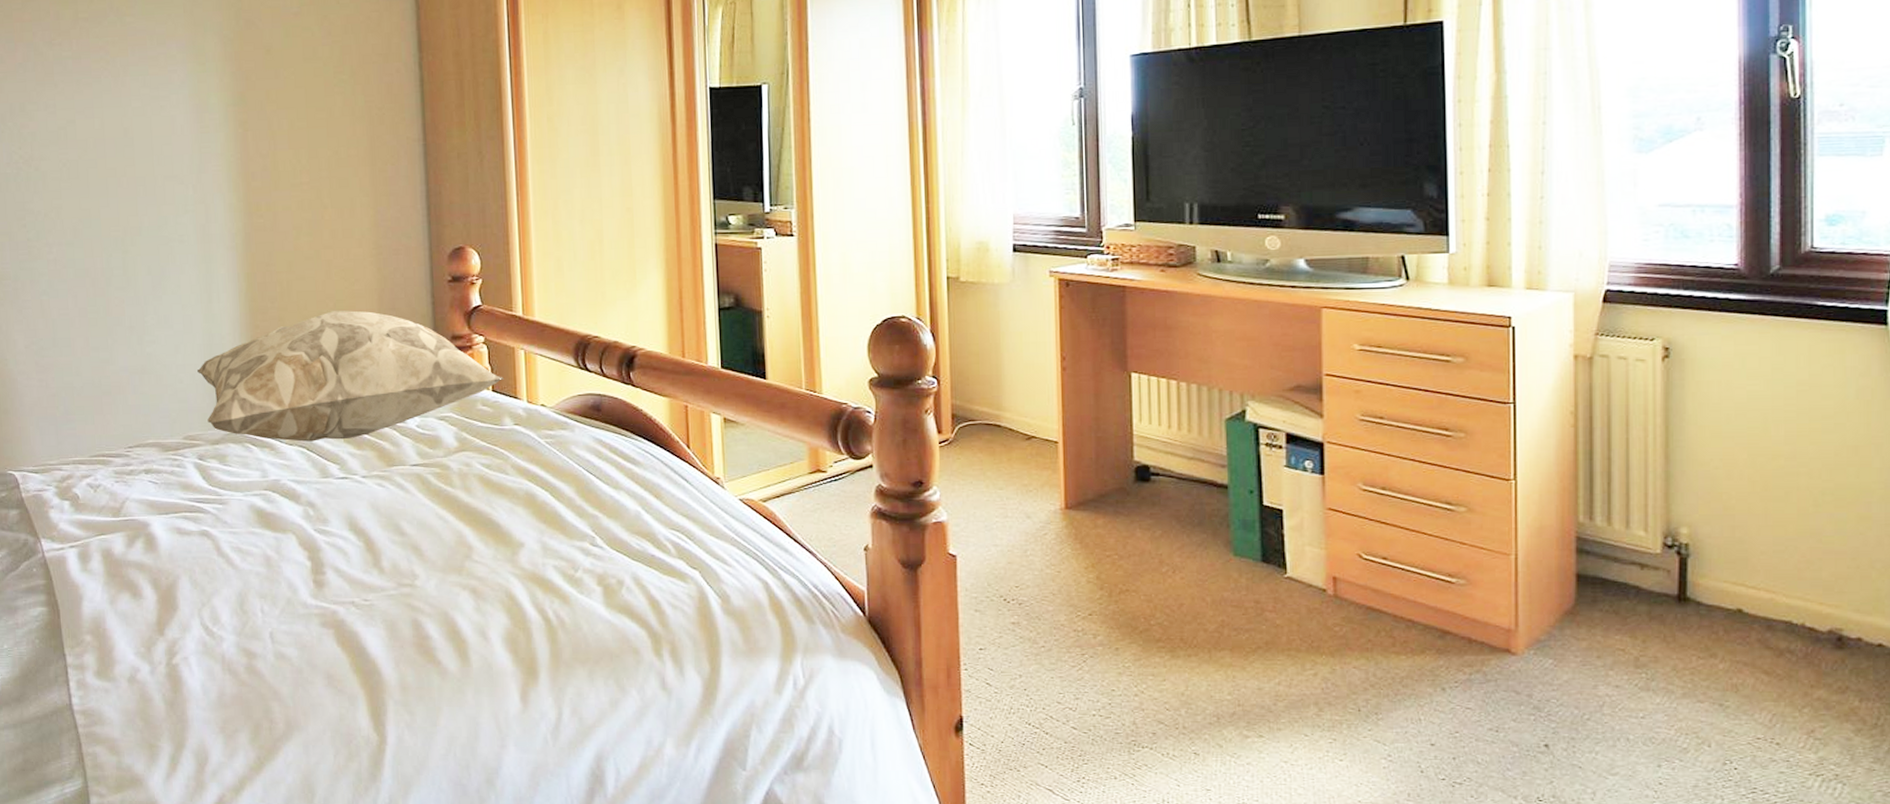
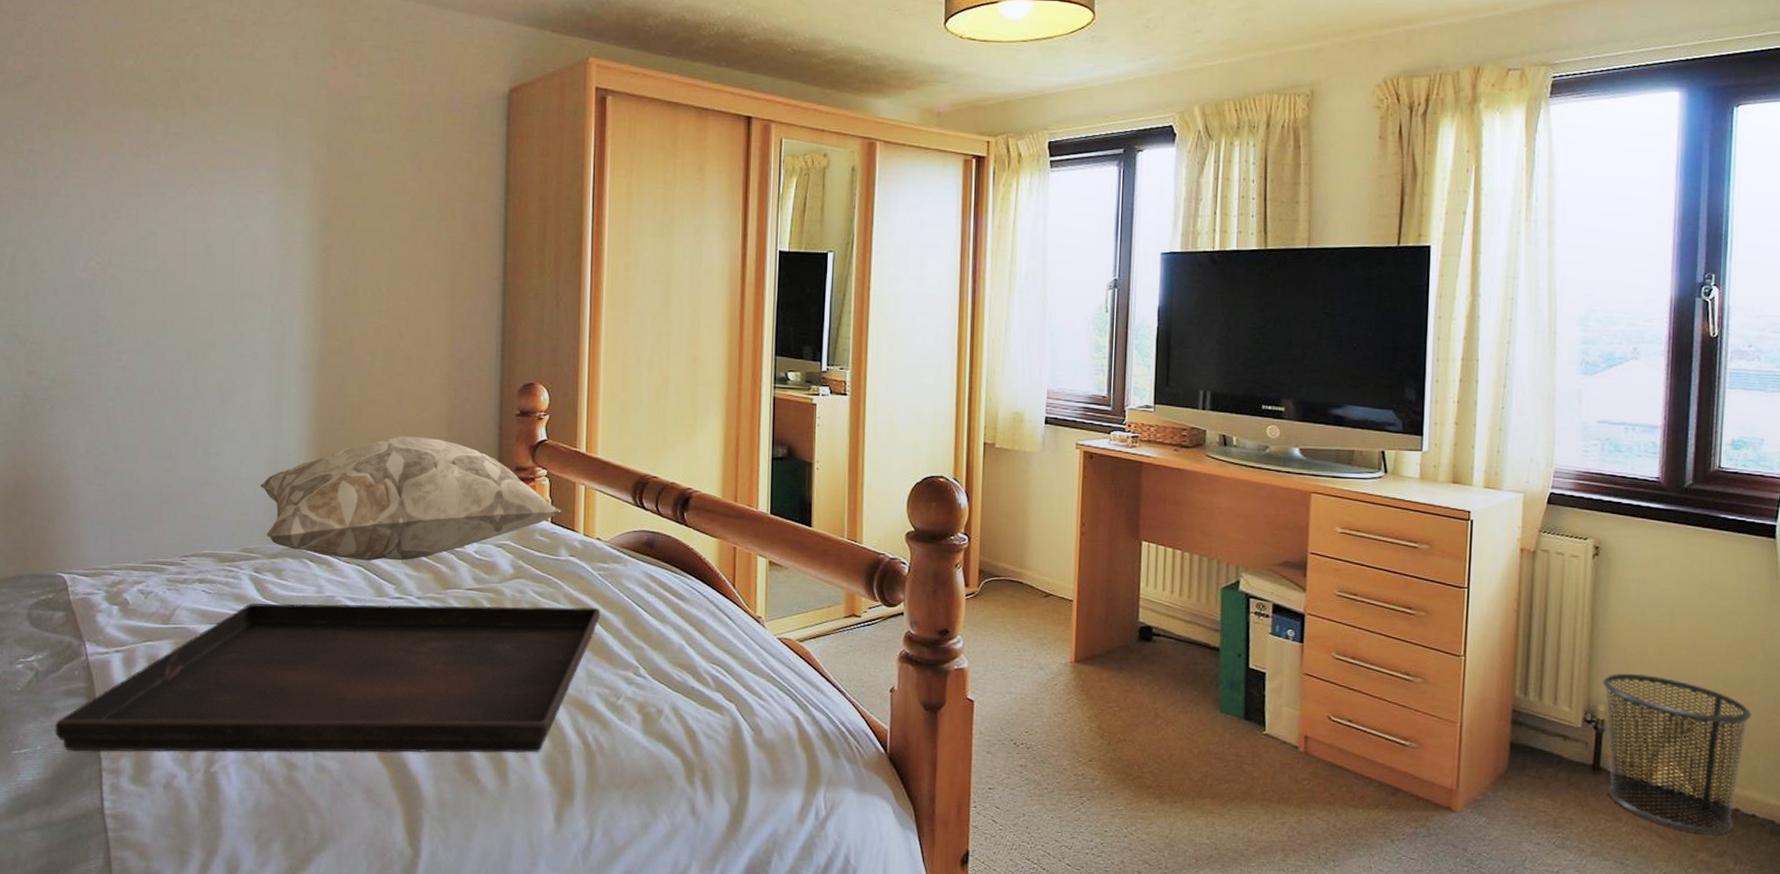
serving tray: none [18,477,551,649] -> present [55,603,600,754]
waste bin: none [1683,489,1870,668] -> present [1602,673,1752,834]

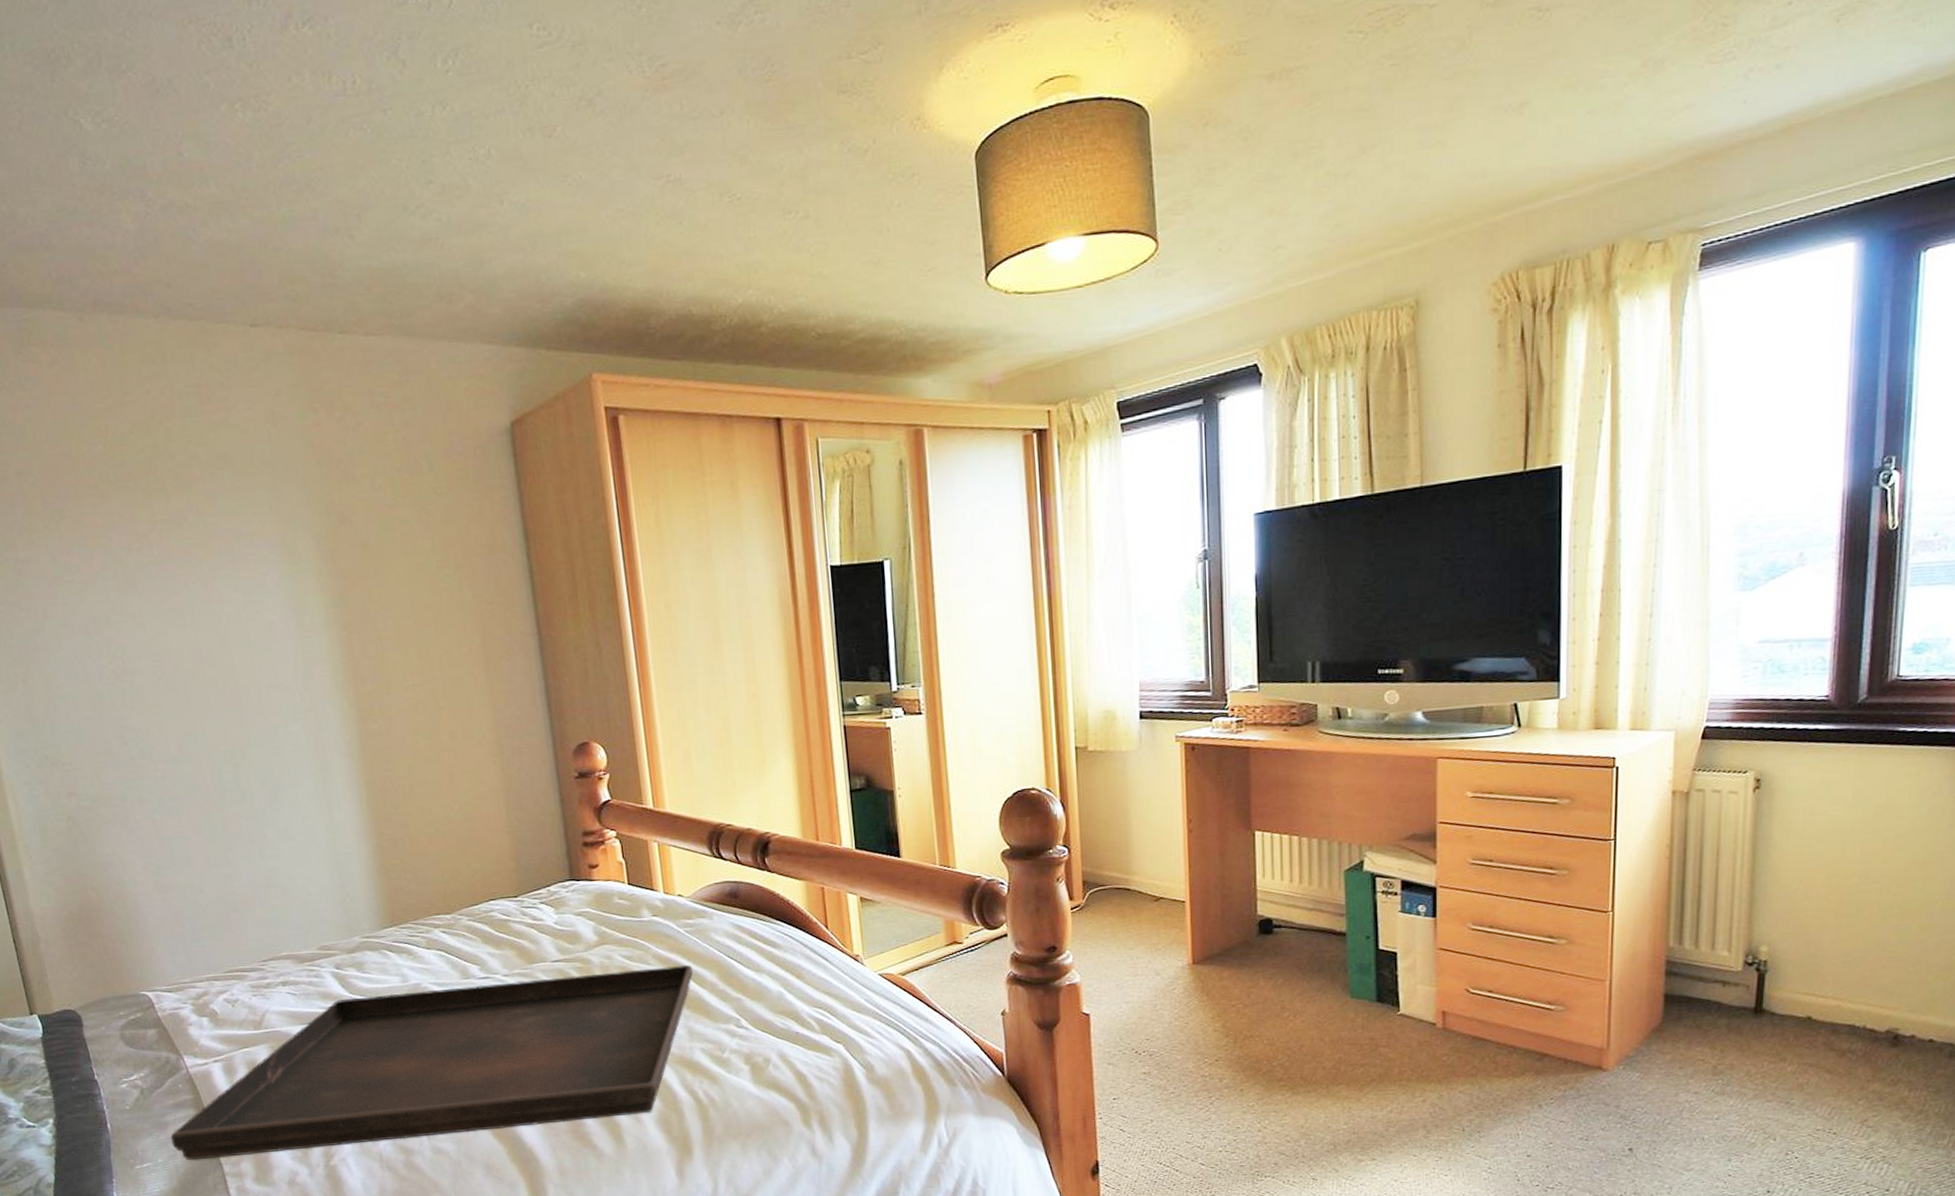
decorative pillow: present [261,435,563,561] -> none [325,812,639,945]
waste bin: present [1602,673,1752,834] -> none [1765,908,1931,1065]

